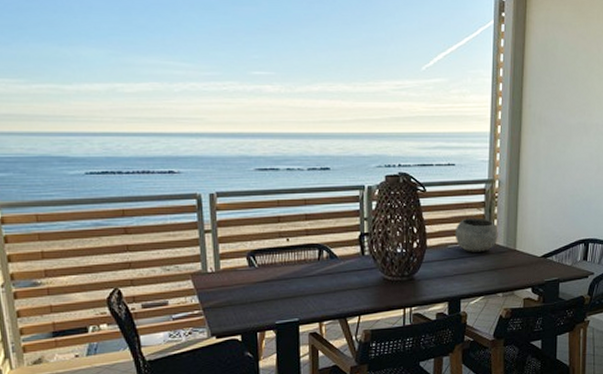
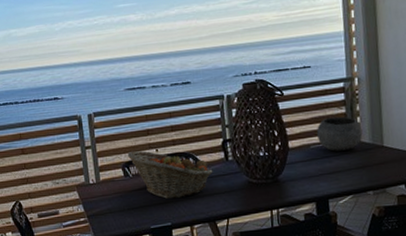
fruit basket: none [253,238,348,293] -> present [127,150,213,199]

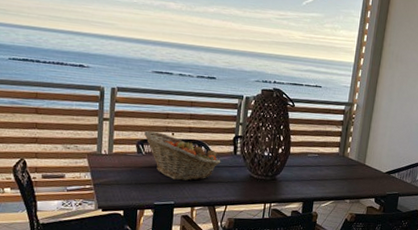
bowl: present [316,116,363,152] -> none [314,133,352,163]

